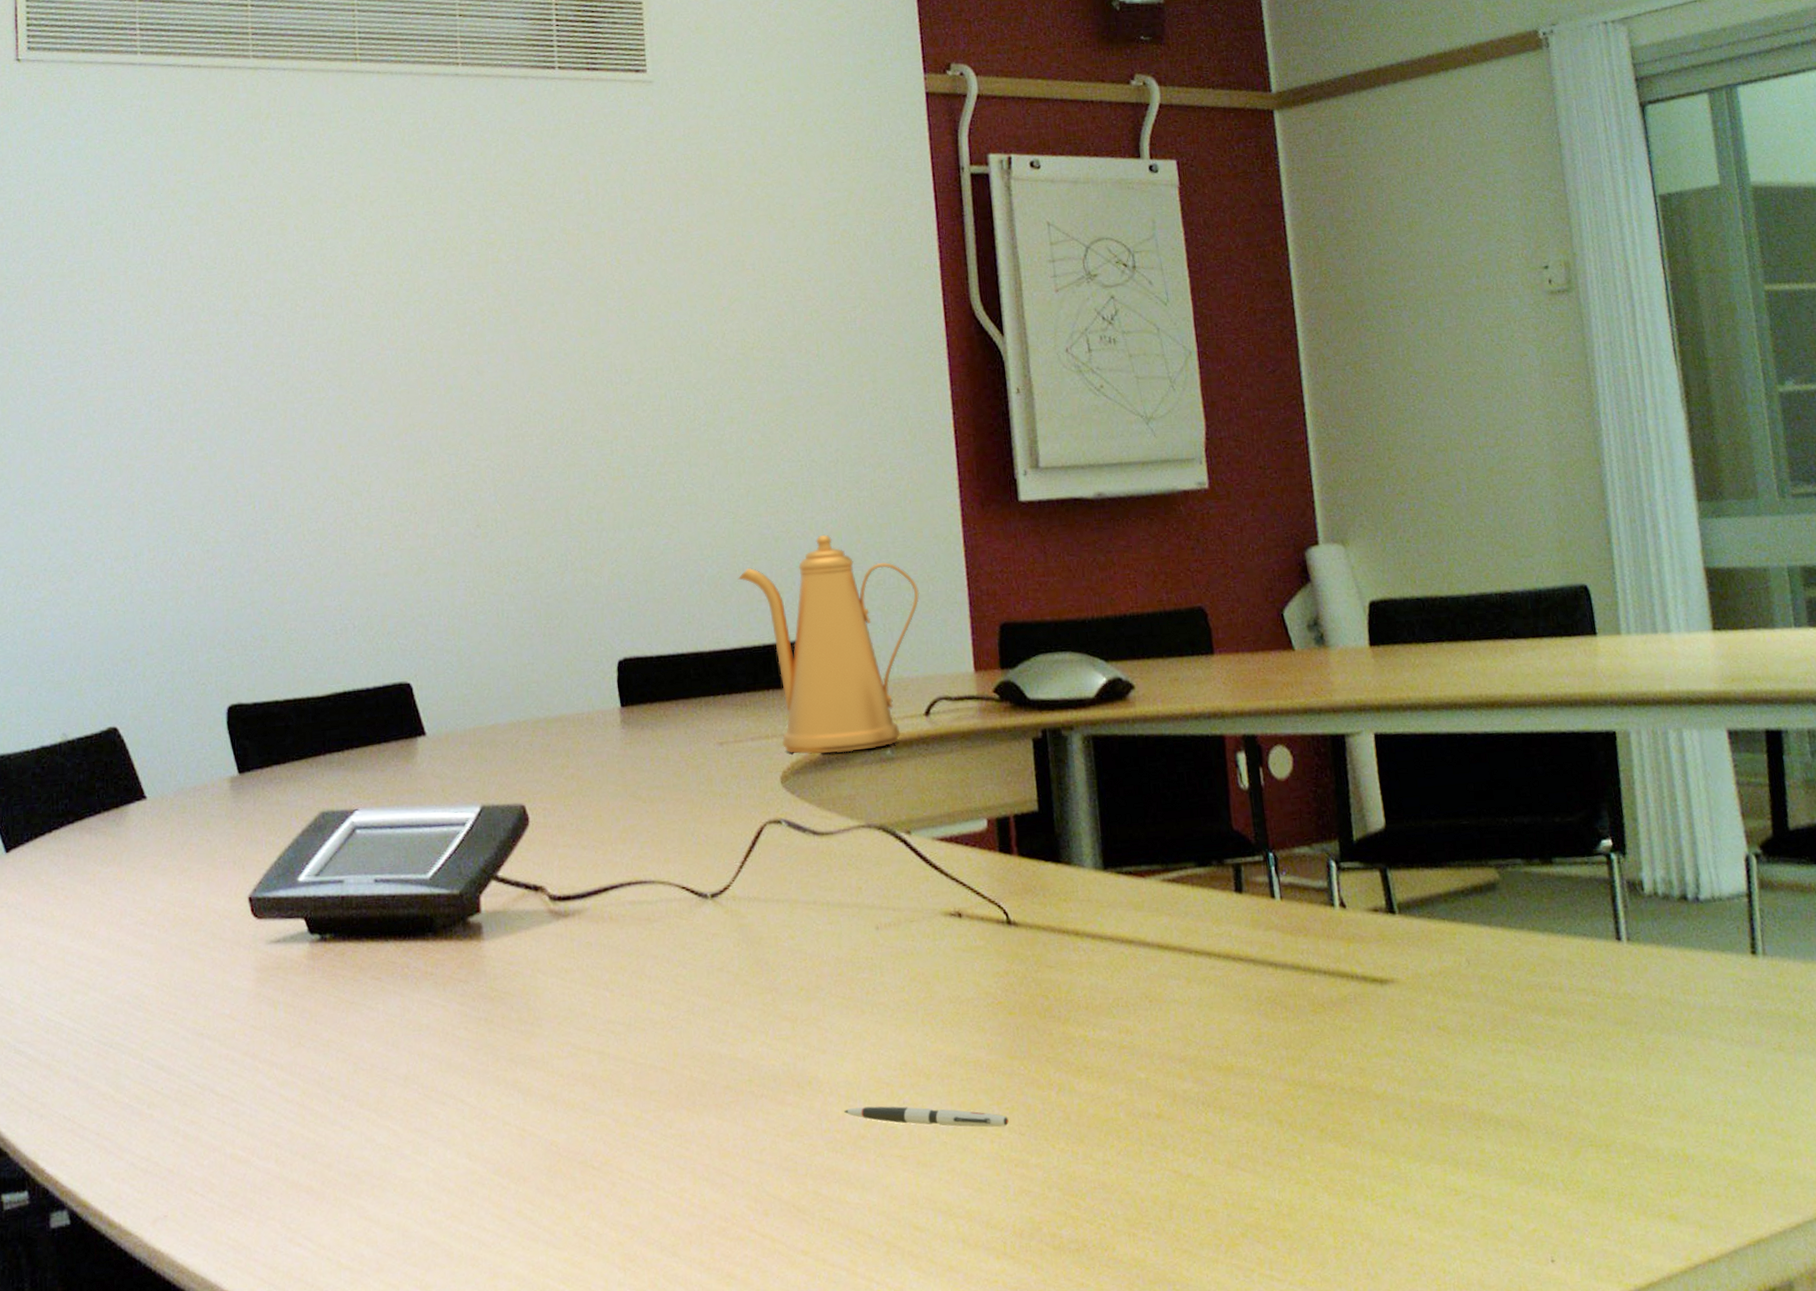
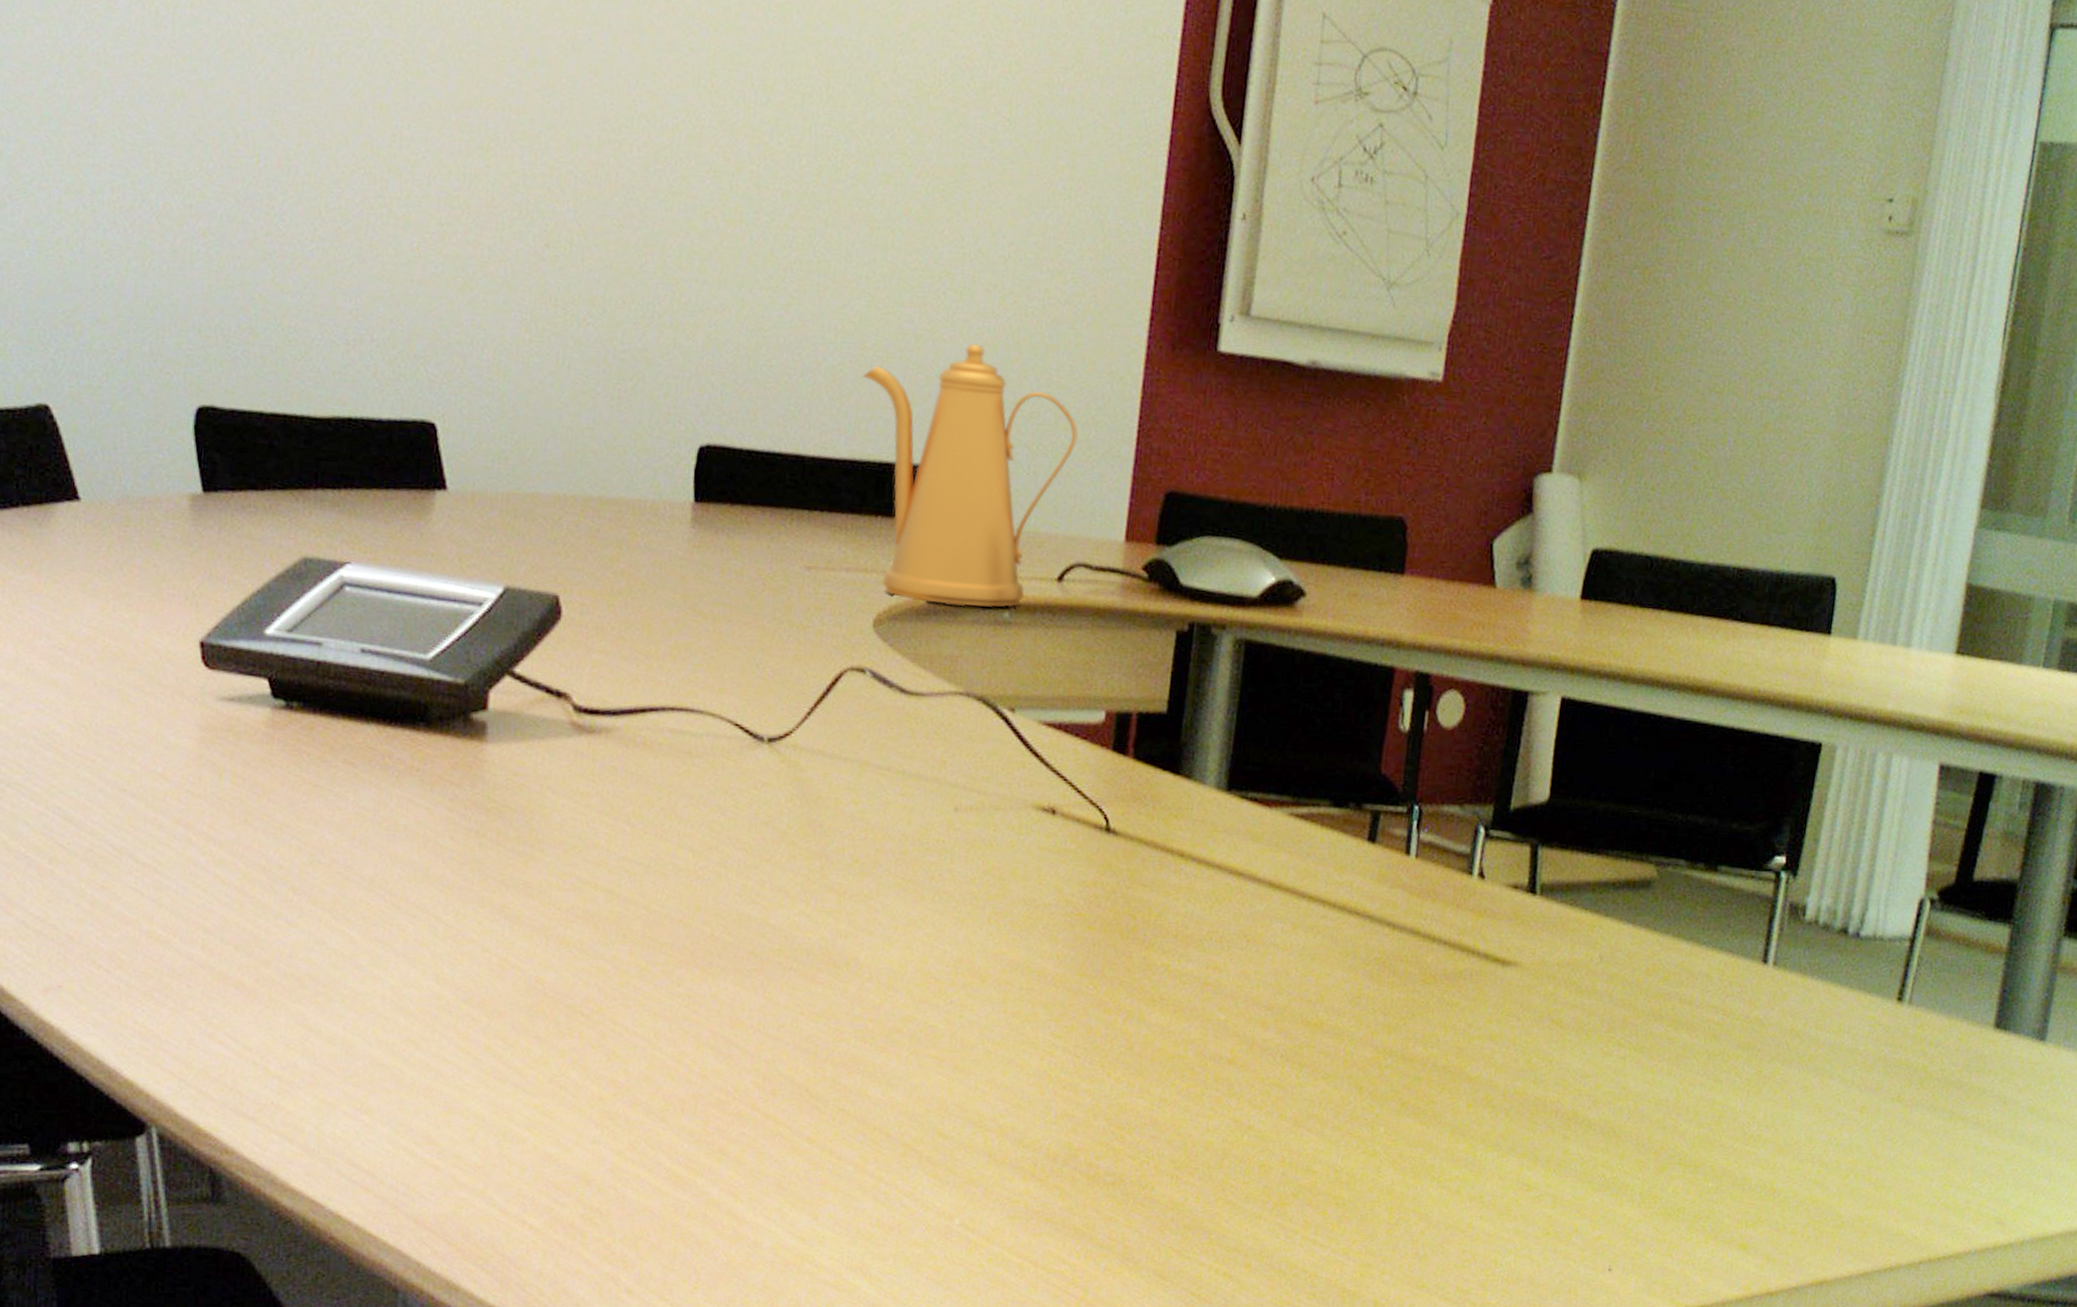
pen: present [844,1106,1009,1128] -> none [882,998,1065,1046]

